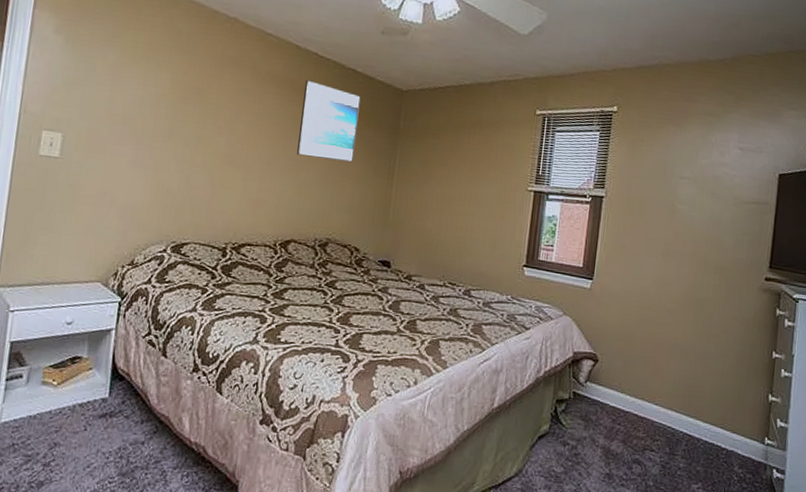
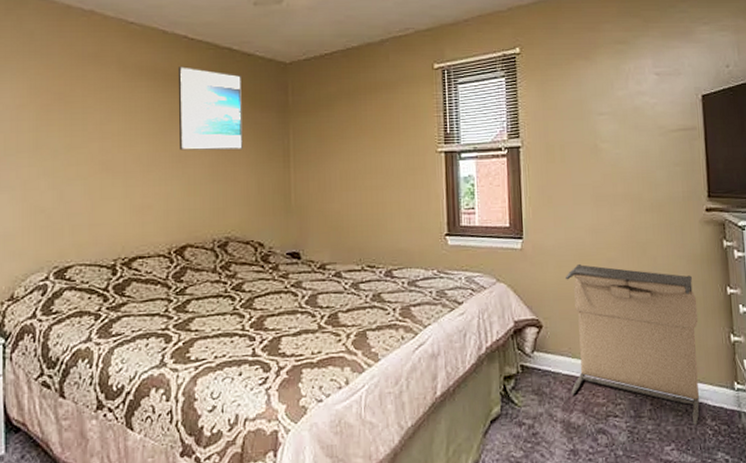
laundry hamper: none [615,310,744,471] -> present [566,263,700,426]

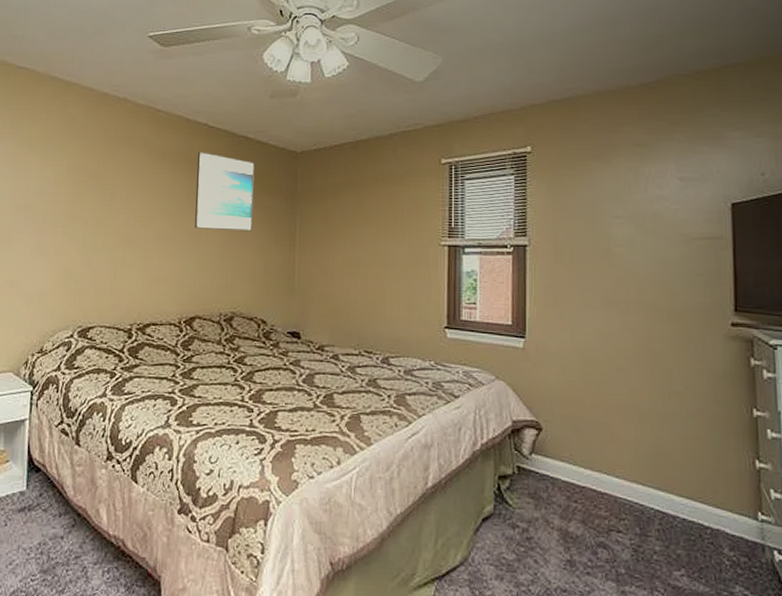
laundry hamper: present [566,263,700,426] -> none [570,368,718,554]

